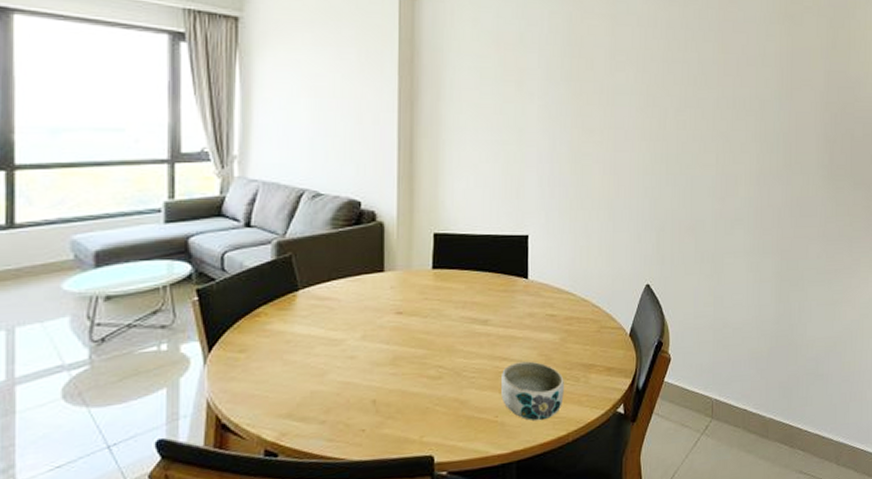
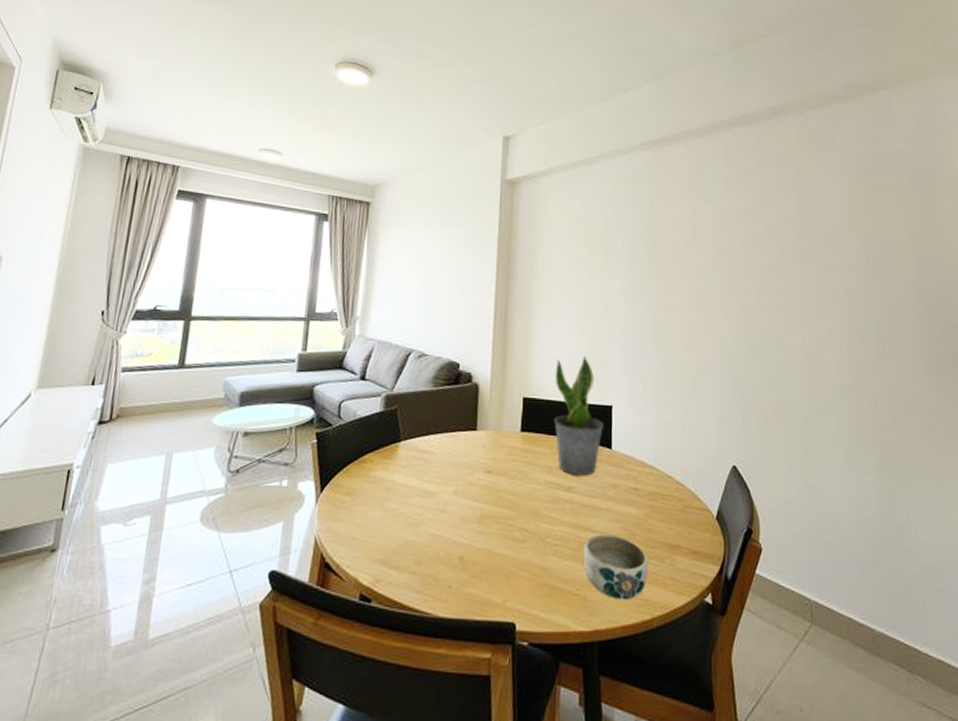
potted plant: none [467,185,519,309] -> present [554,355,603,476]

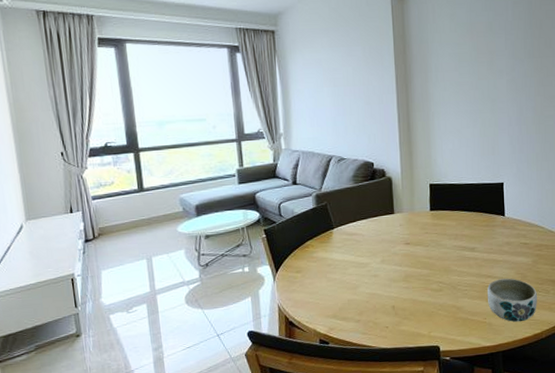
potted plant: present [554,355,603,476] -> none [454,145,497,239]

